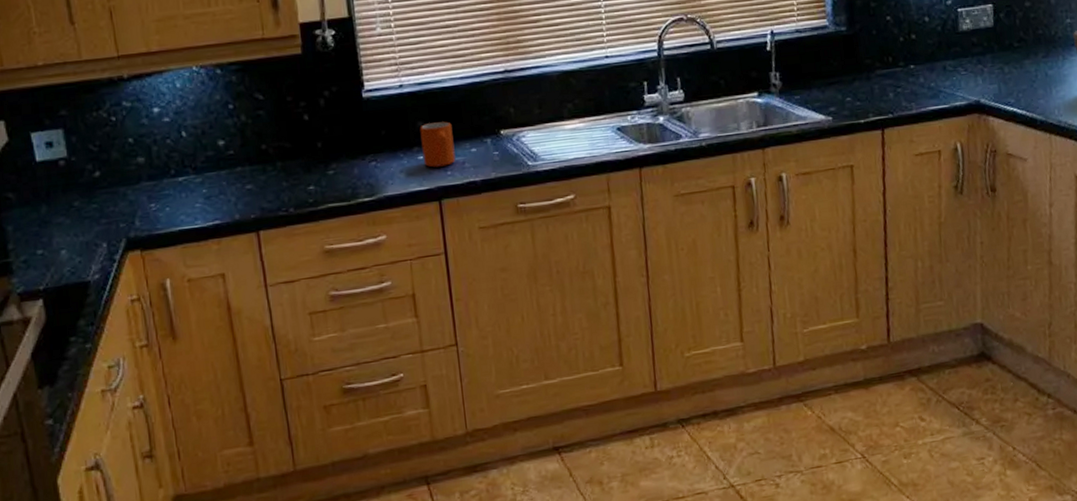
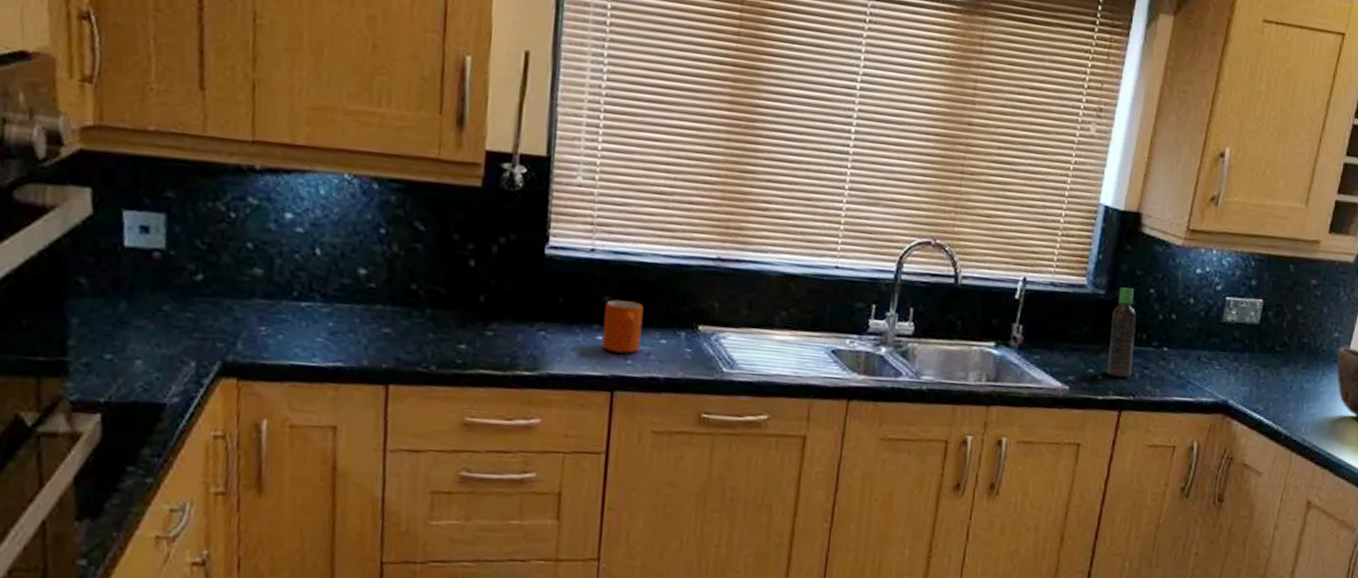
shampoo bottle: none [857,20,886,100] -> present [1107,287,1137,378]

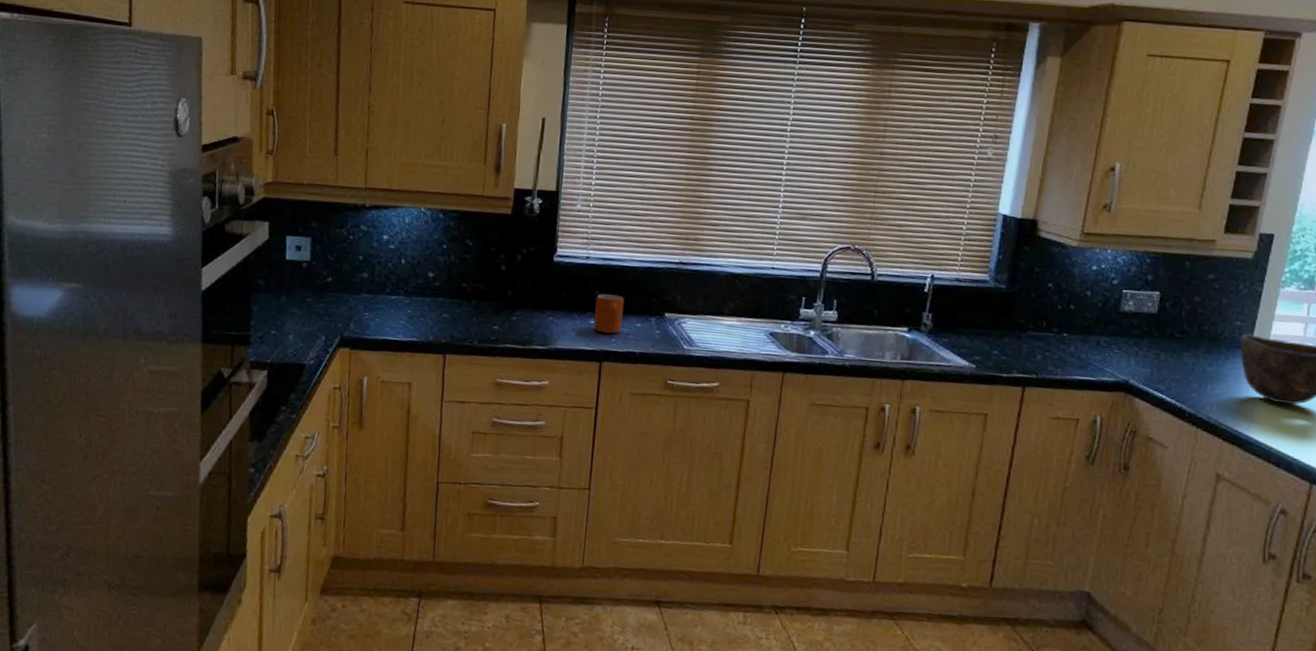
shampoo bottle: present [1107,287,1137,378] -> none [1010,282,1037,359]

